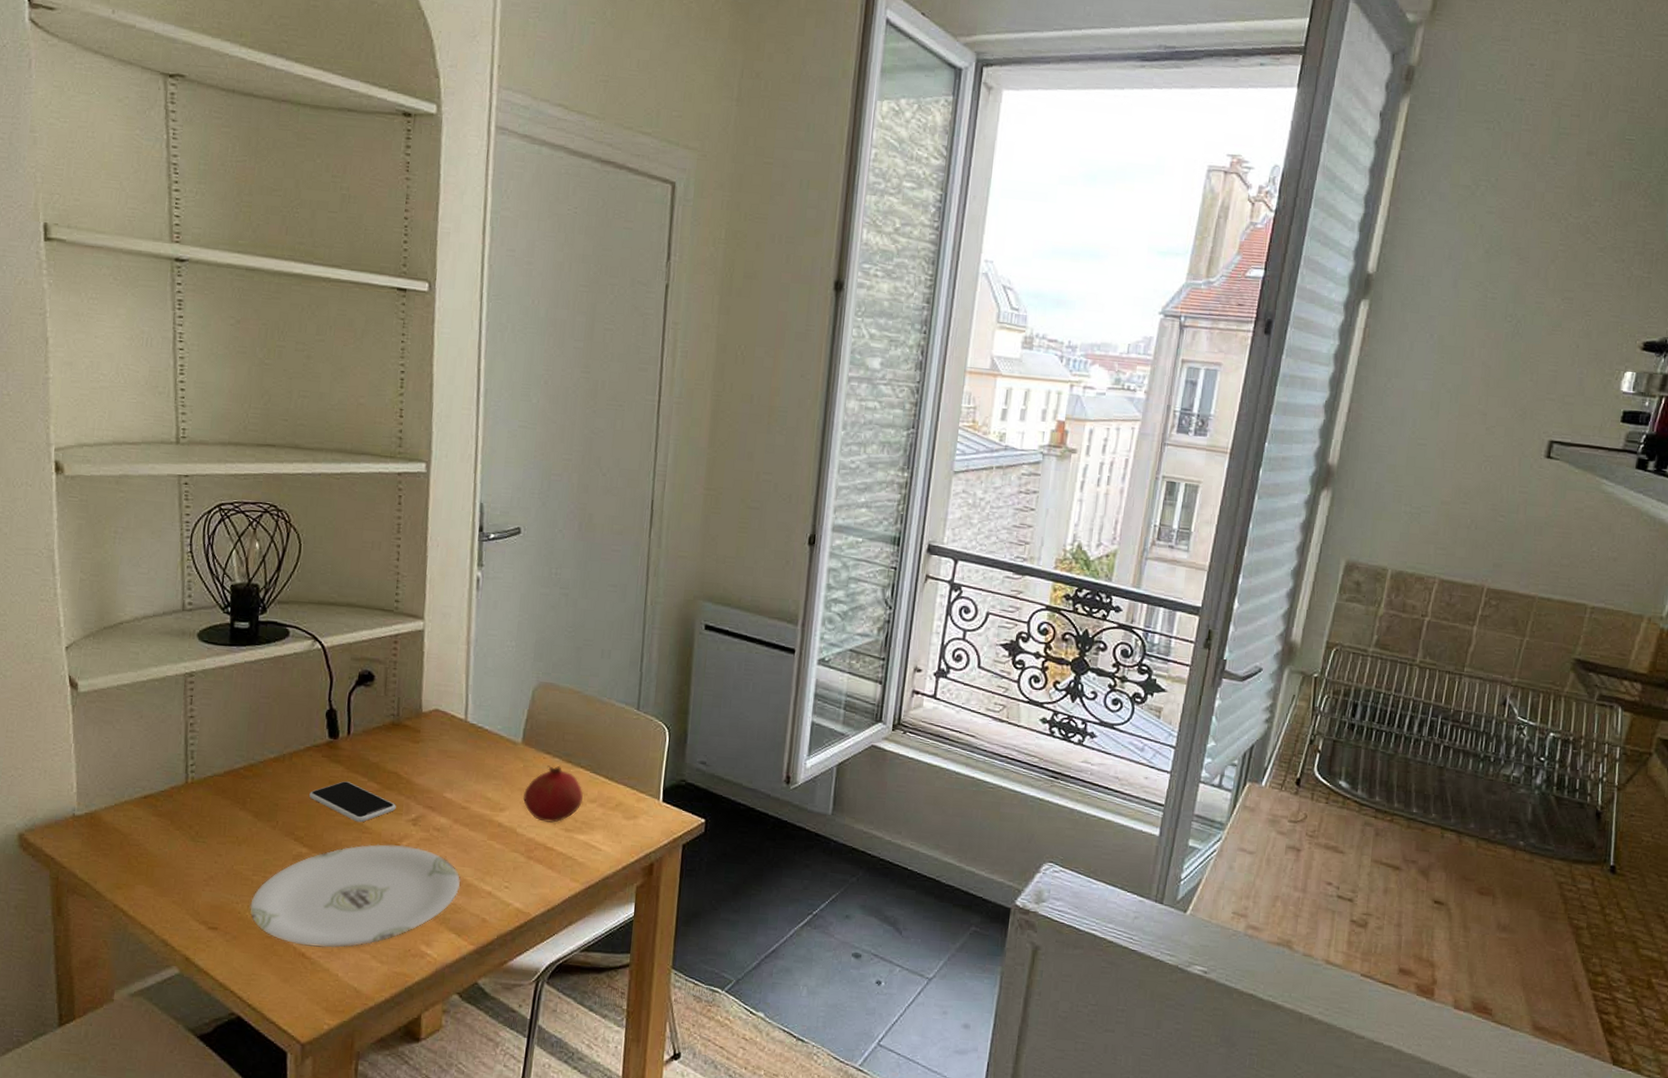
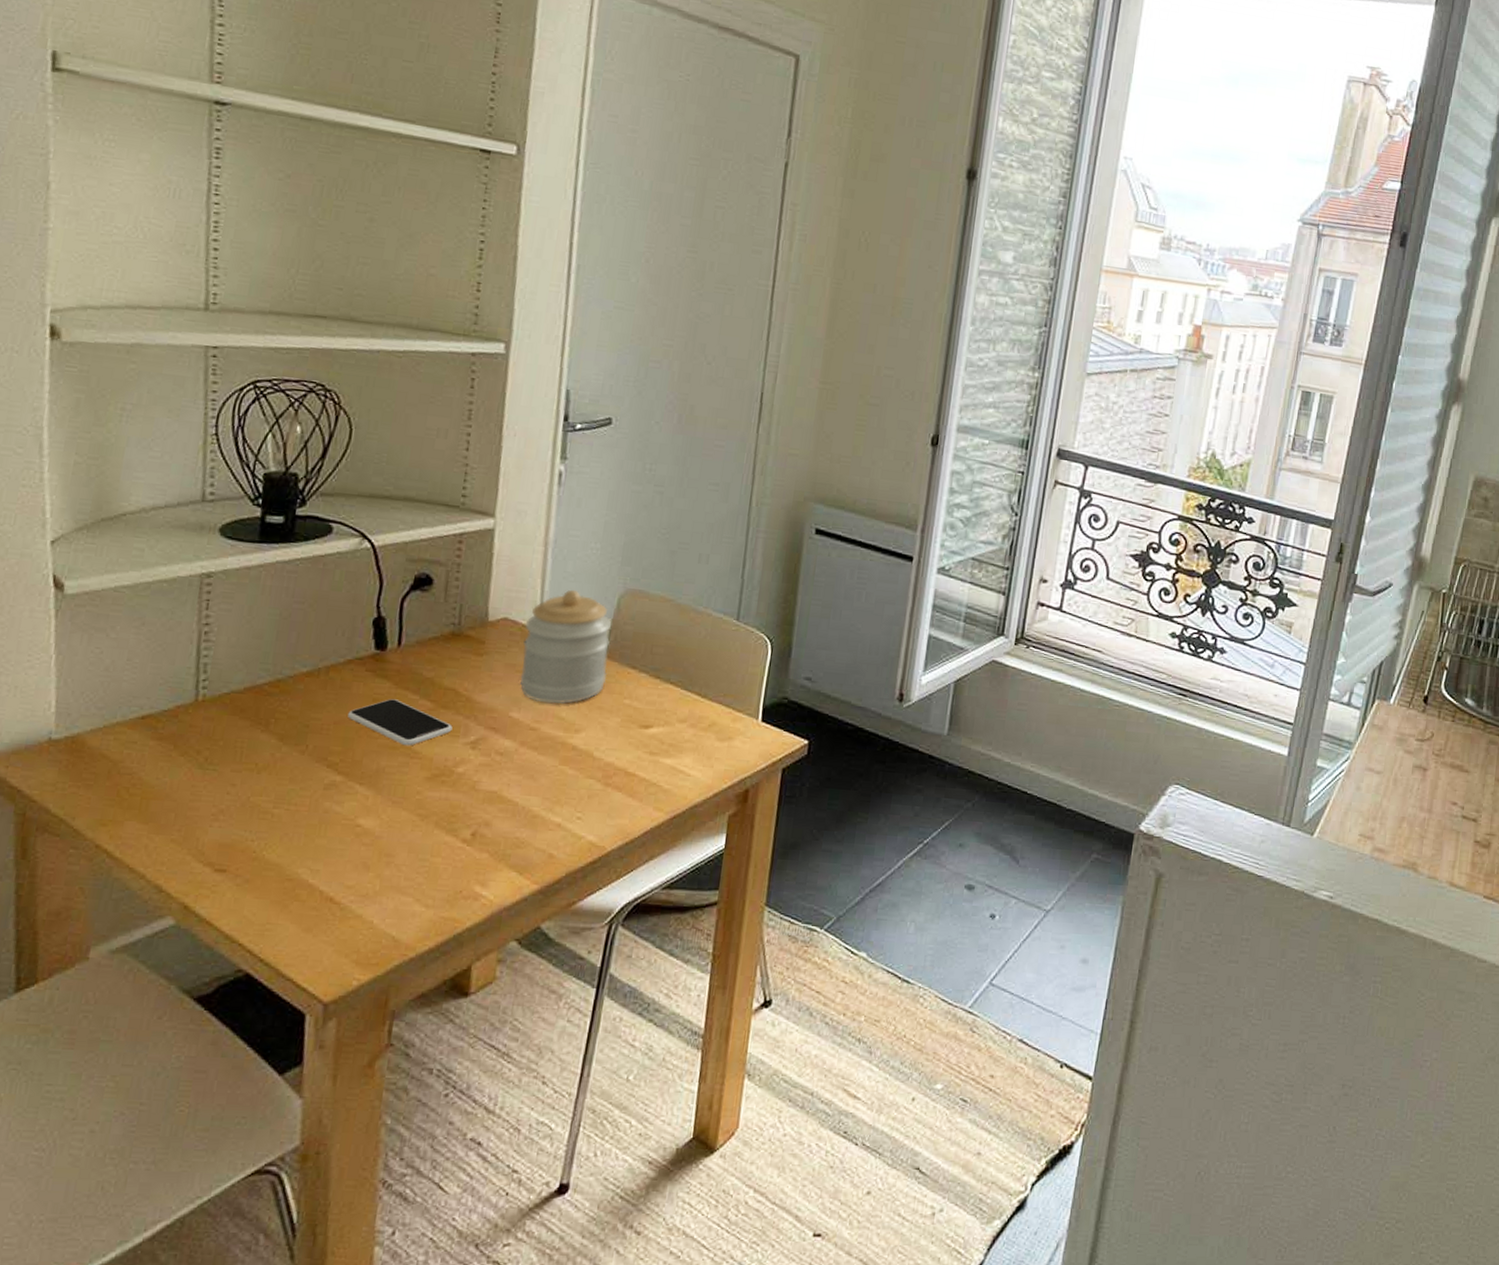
plate: present [250,844,461,948] -> none [268,770,525,891]
jar: none [451,683,528,786] -> present [520,589,612,704]
fruit: present [522,765,583,823] -> none [602,681,672,745]

